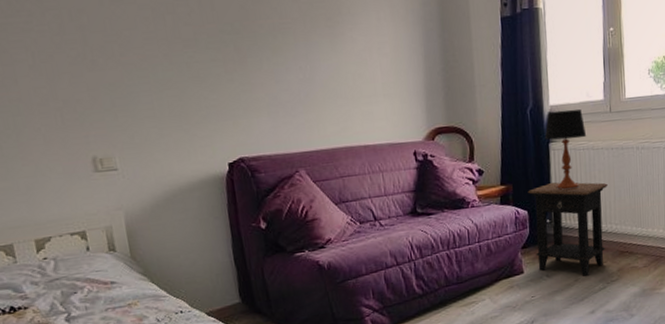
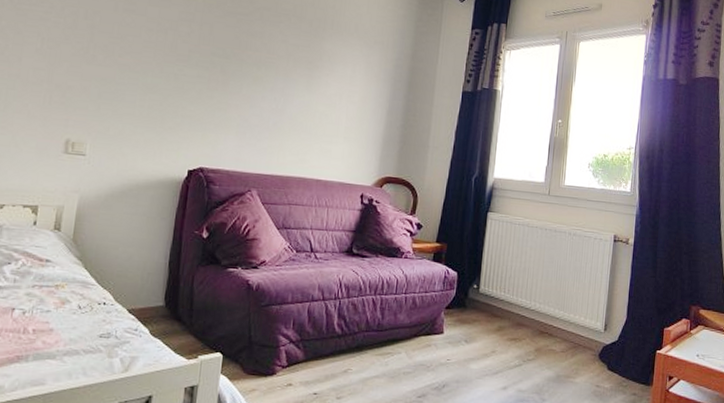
side table: present [527,182,608,276] -> none [458,249,537,349]
table lamp: present [544,109,587,191] -> none [484,183,524,261]

